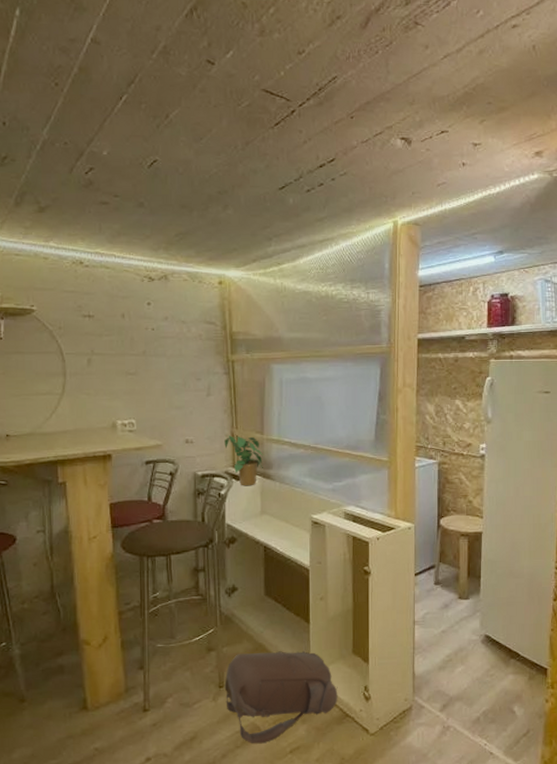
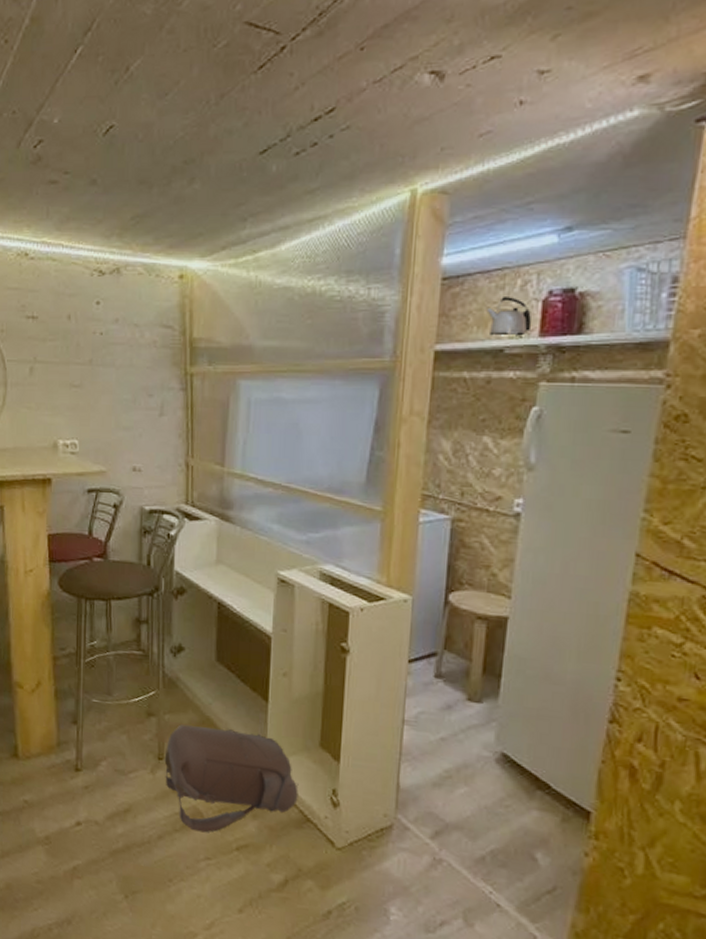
potted plant: present [224,436,263,486] -> none [177,465,222,529]
kettle: none [451,299,481,327] -> present [486,297,531,336]

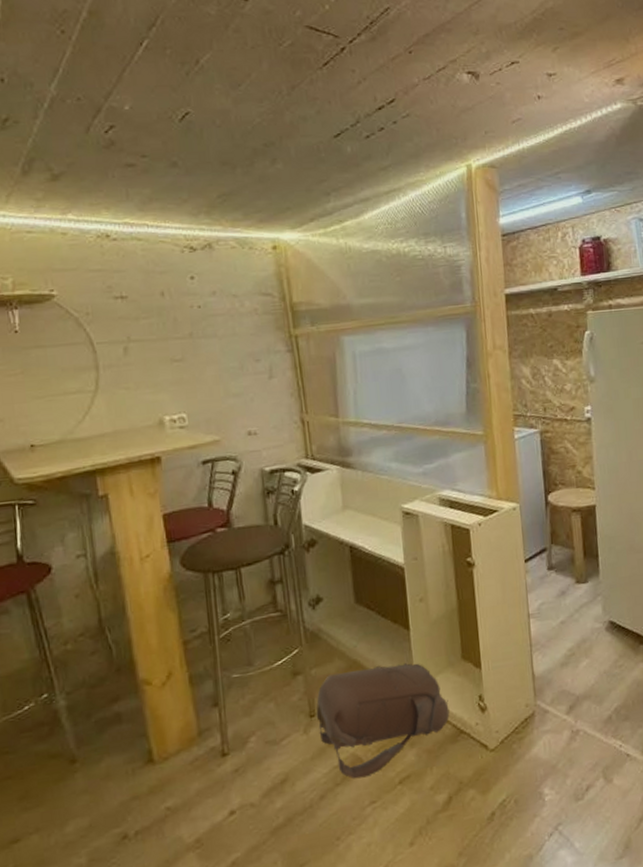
kettle: present [486,297,531,336] -> none [539,246,574,278]

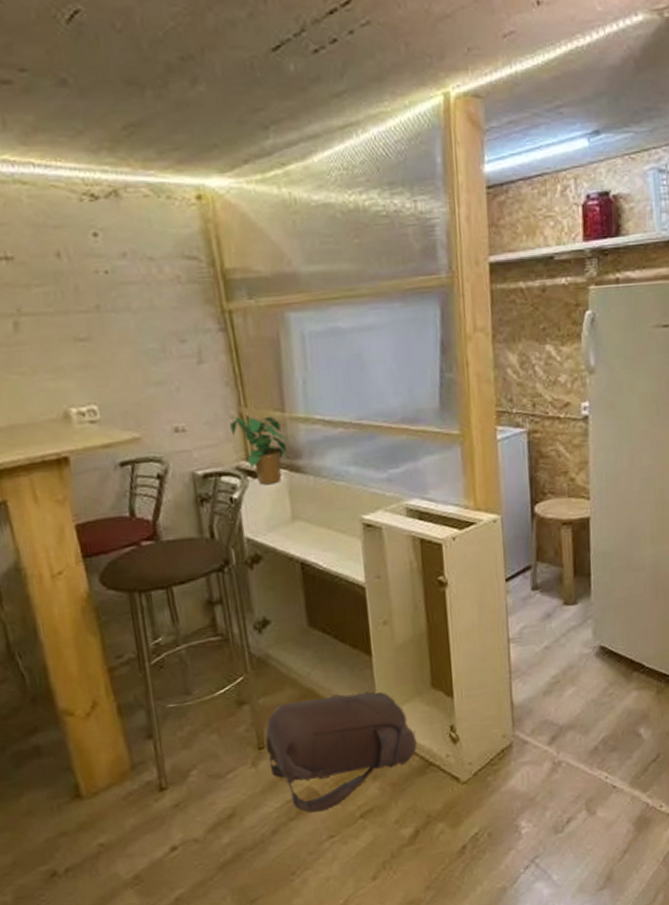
potted plant: none [293,421,341,479] -> present [230,416,289,485]

